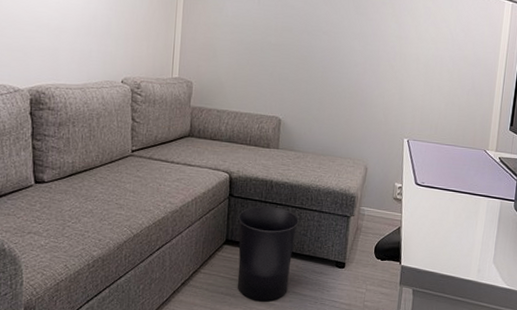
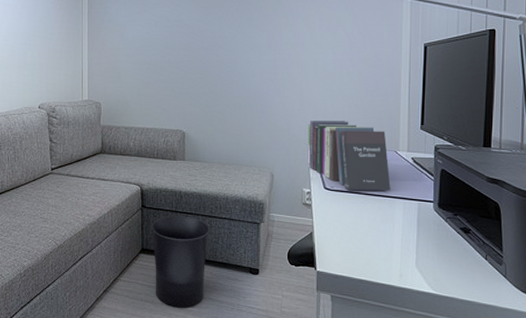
books: none [401,115,478,188] -> present [307,121,391,191]

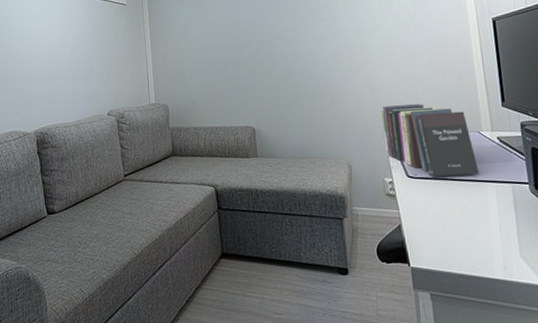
waste bin: present [152,216,209,308] -> none [230,215,292,316]

